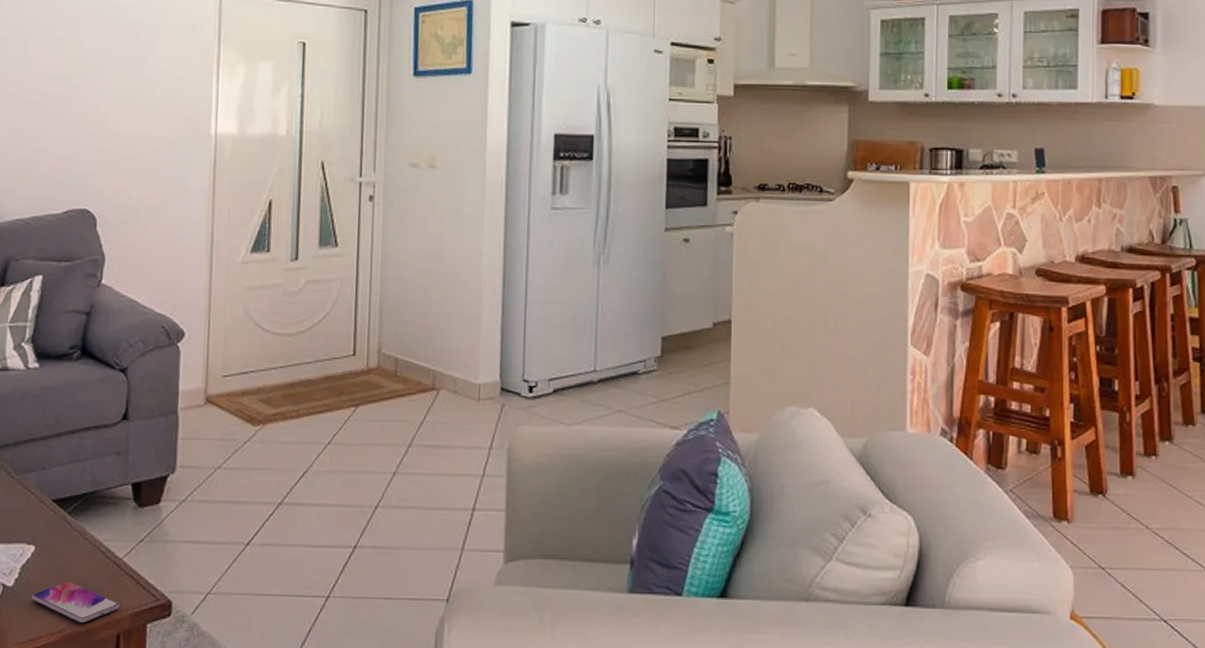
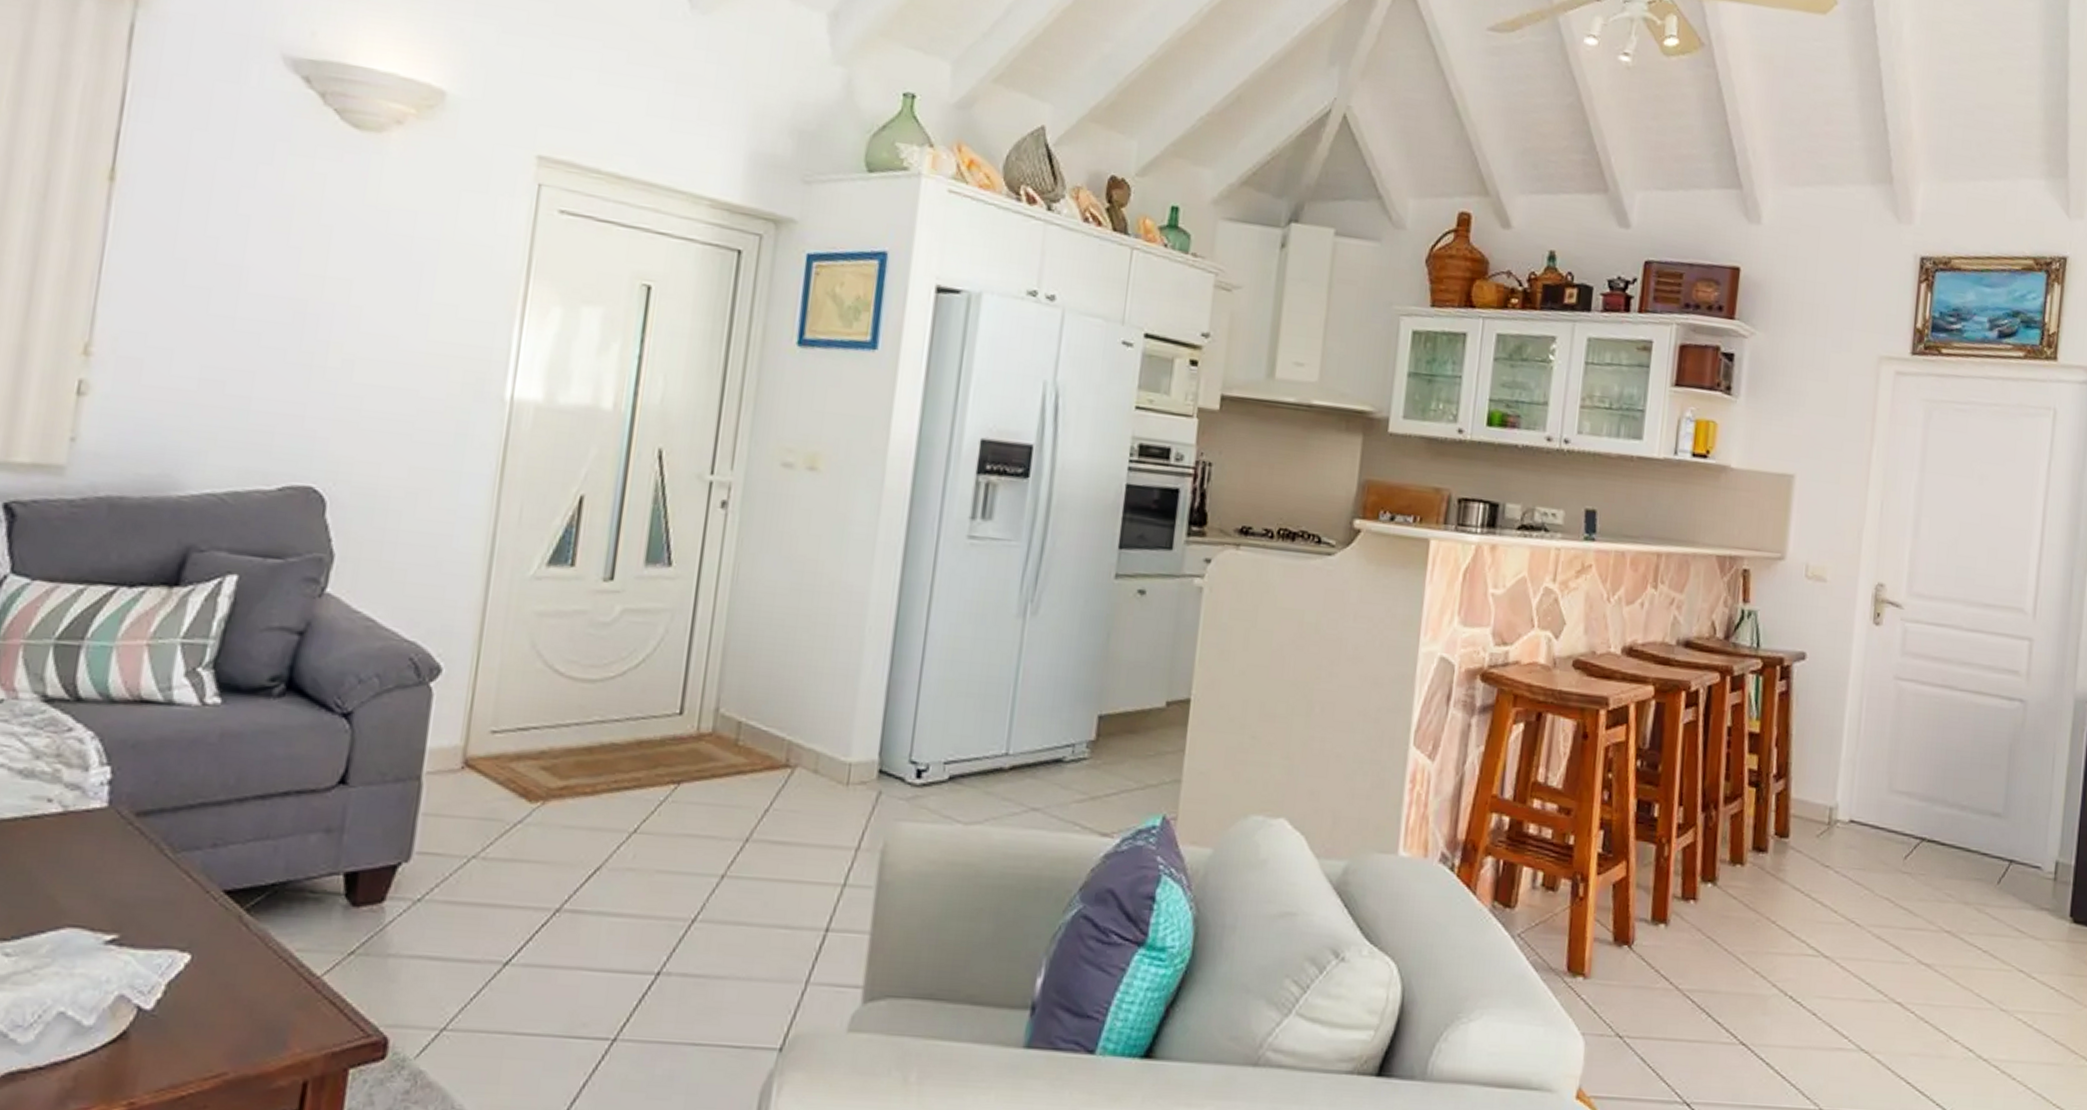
smartphone: present [31,581,119,623] -> none [179,1005,311,1065]

